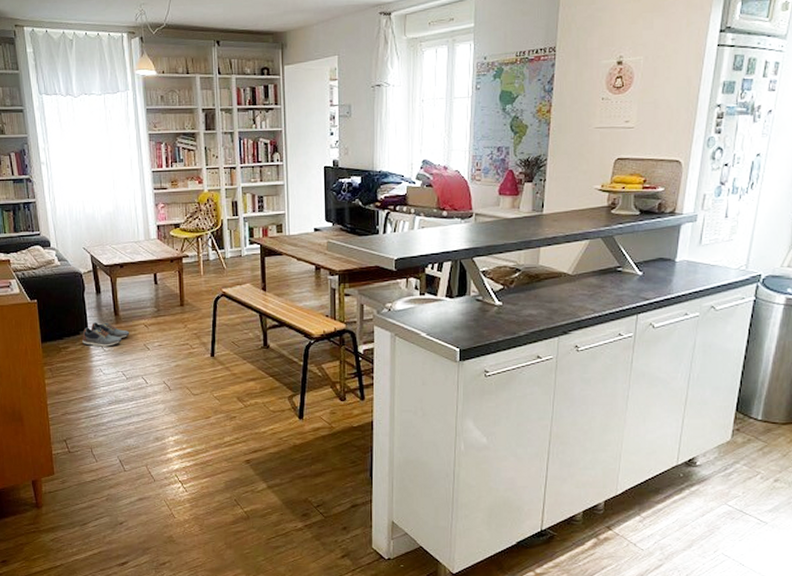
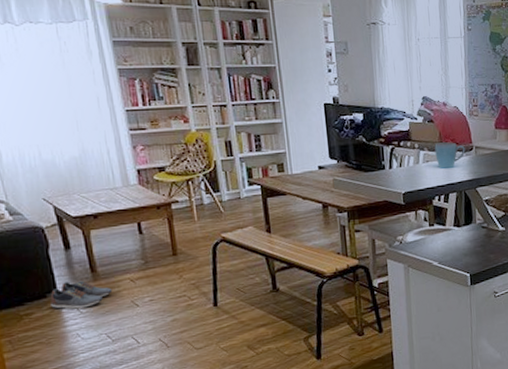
mug: none [431,208,464,235] -> present [434,142,466,168]

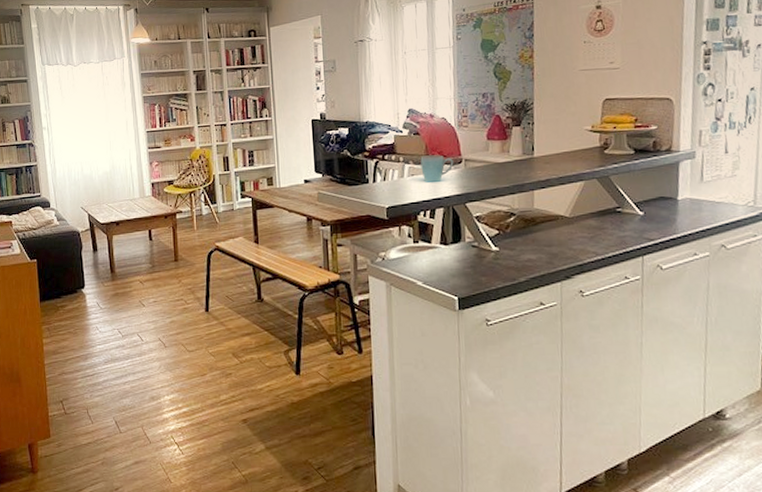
shoe: present [50,280,113,309] -> none [79,279,126,305]

